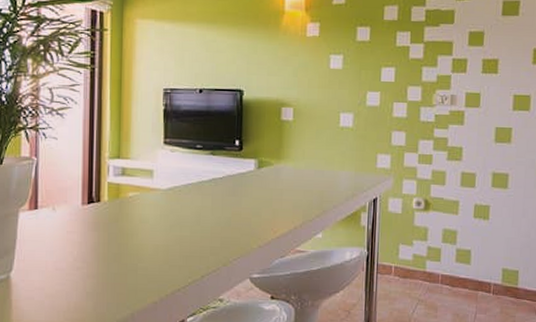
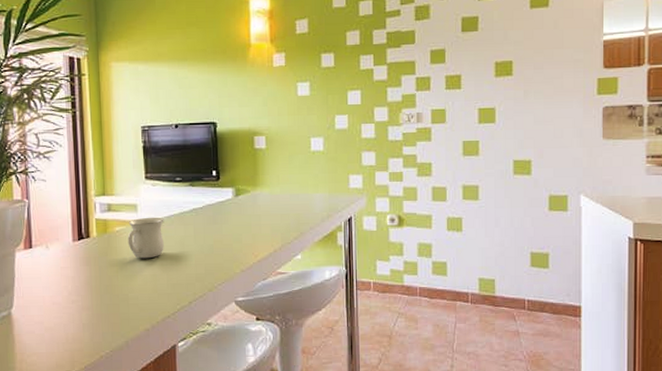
mug: none [141,184,181,228] -> present [127,217,164,259]

